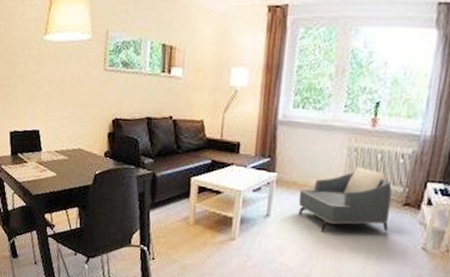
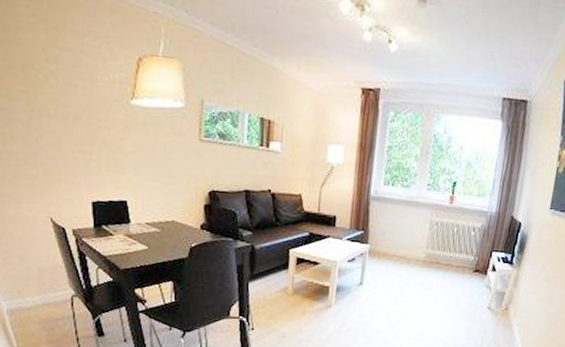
armchair: present [298,167,392,233] -> none [388,239,465,298]

